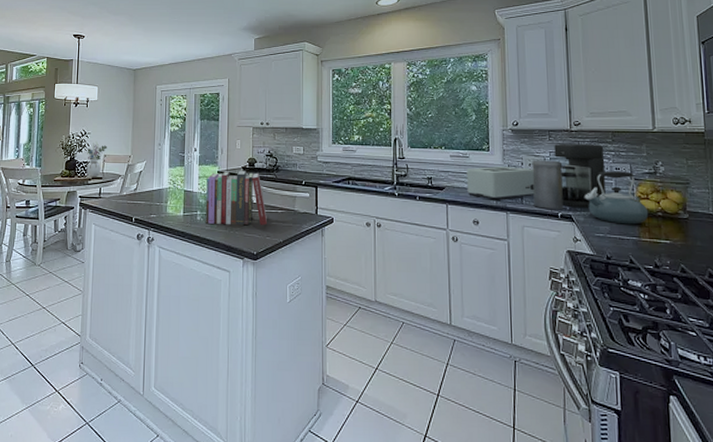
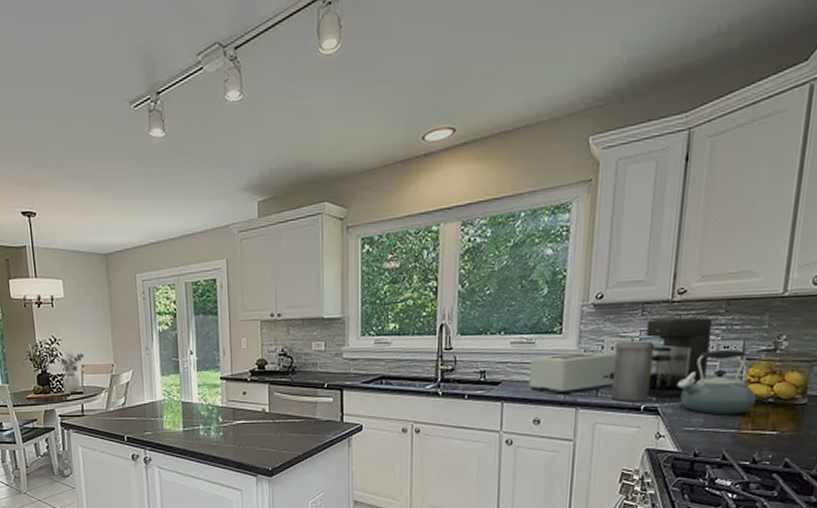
books: present [206,170,267,226] -> none [207,374,283,440]

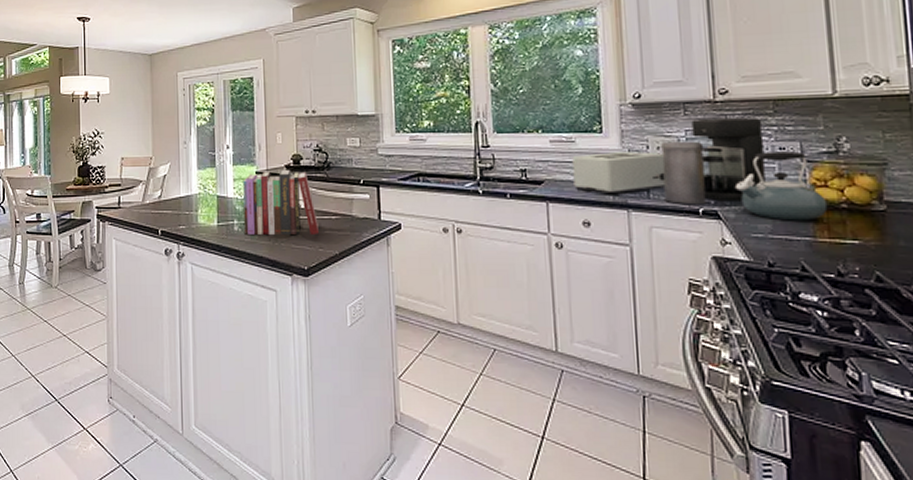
bouquet: present [60,349,85,393] -> none [101,142,125,185]
books: none [207,374,283,440] -> present [243,169,319,236]

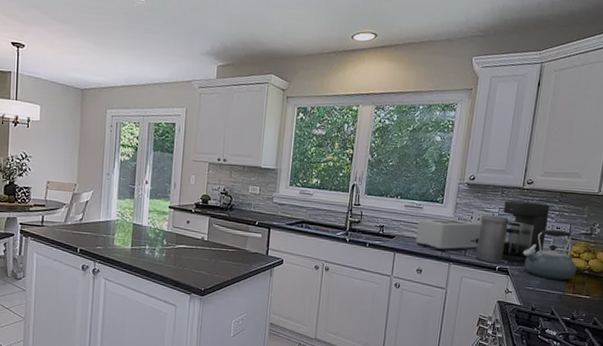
books: present [243,169,319,236] -> none [154,206,217,264]

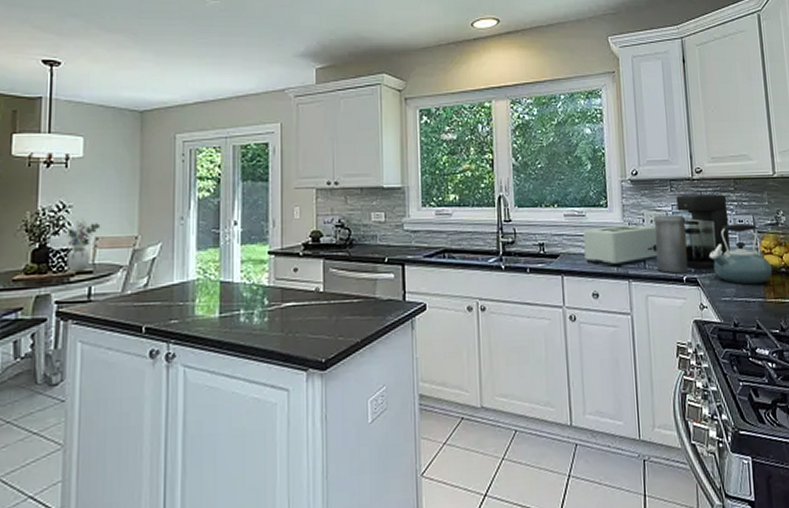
bouquet: none [27,166,51,205] -> present [66,218,101,273]

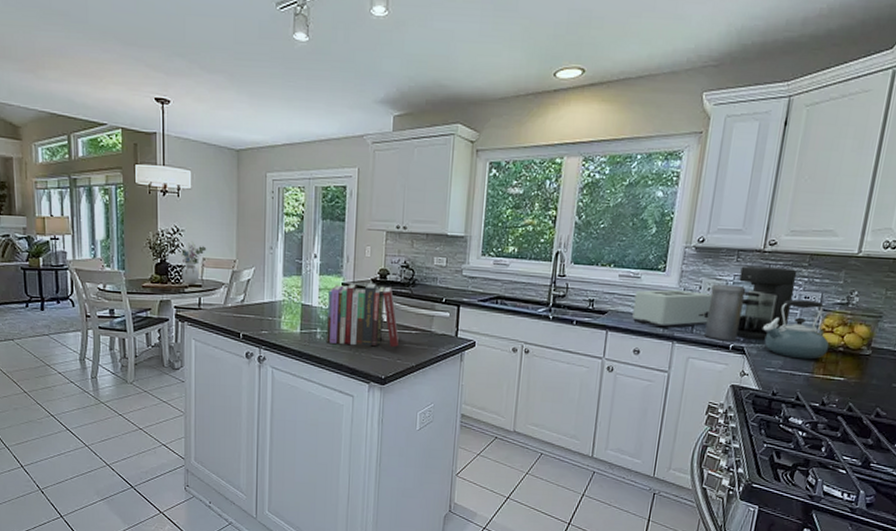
books: none [253,247,339,326] -> present [327,282,399,348]

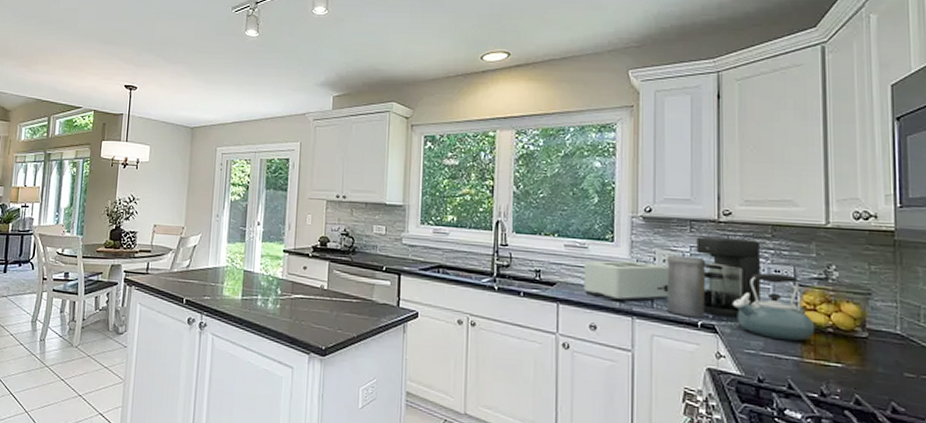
bouquet: present [181,241,207,286] -> none [133,209,158,251]
books: present [327,282,399,348] -> none [267,249,339,317]

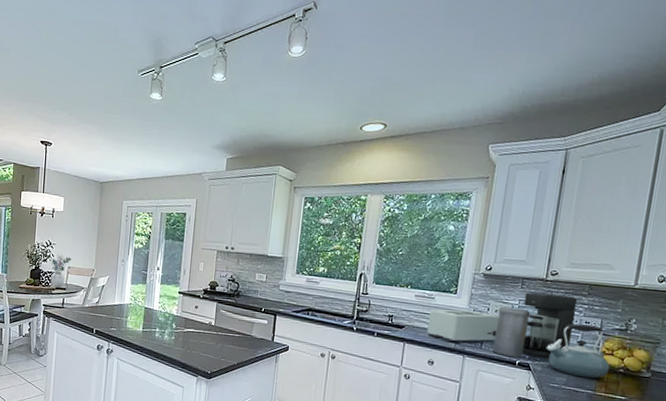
bouquet: none [133,209,158,251] -> present [50,253,72,288]

